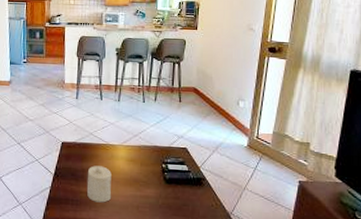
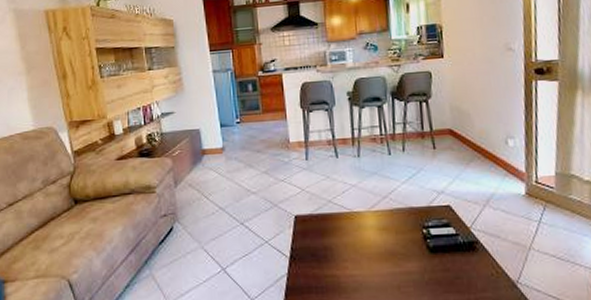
candle: present [86,165,112,203] -> none [330,240,365,287]

